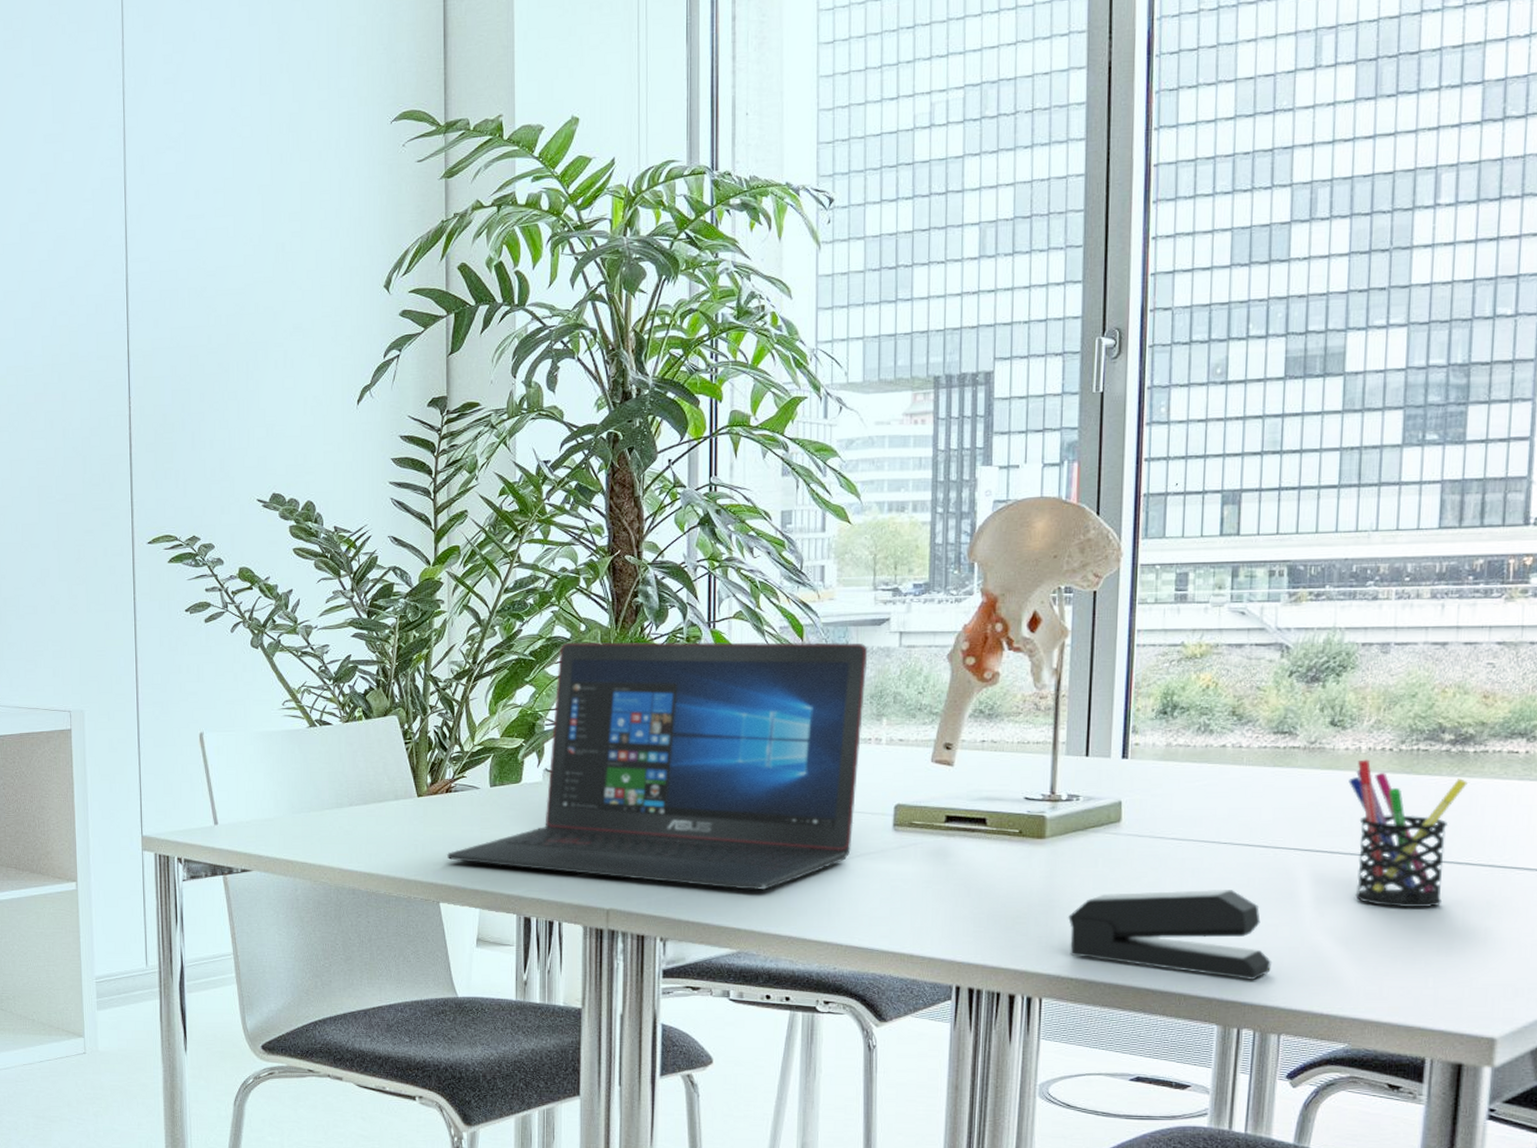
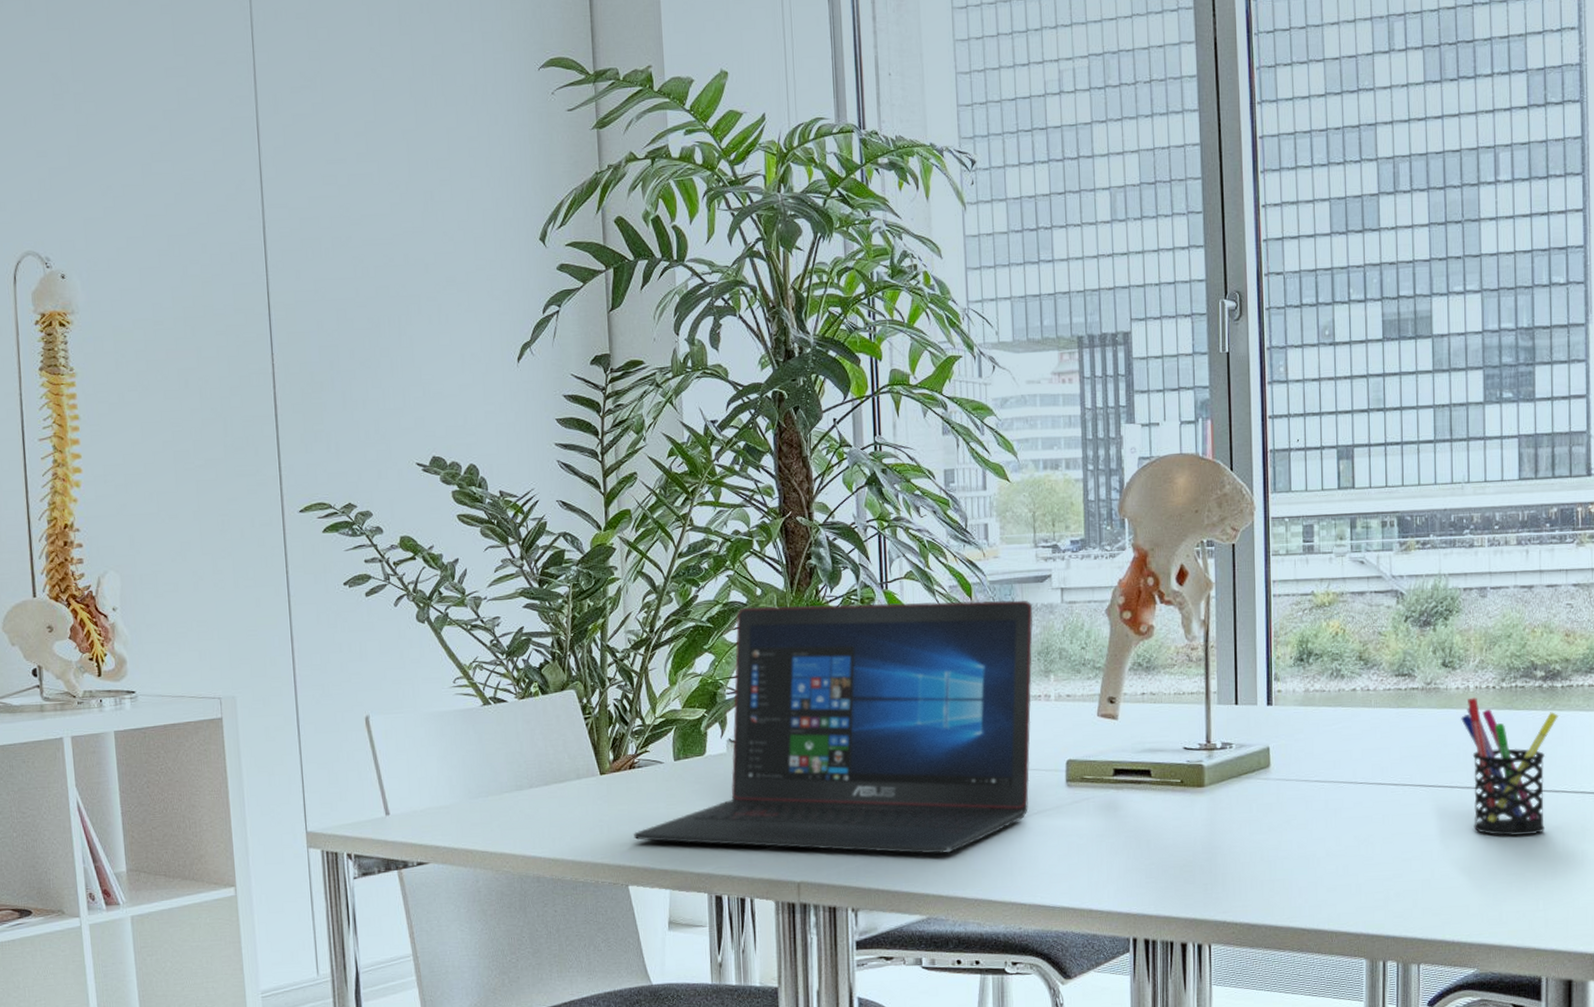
stapler: present [1067,889,1271,980] -> none [1228,827,1408,913]

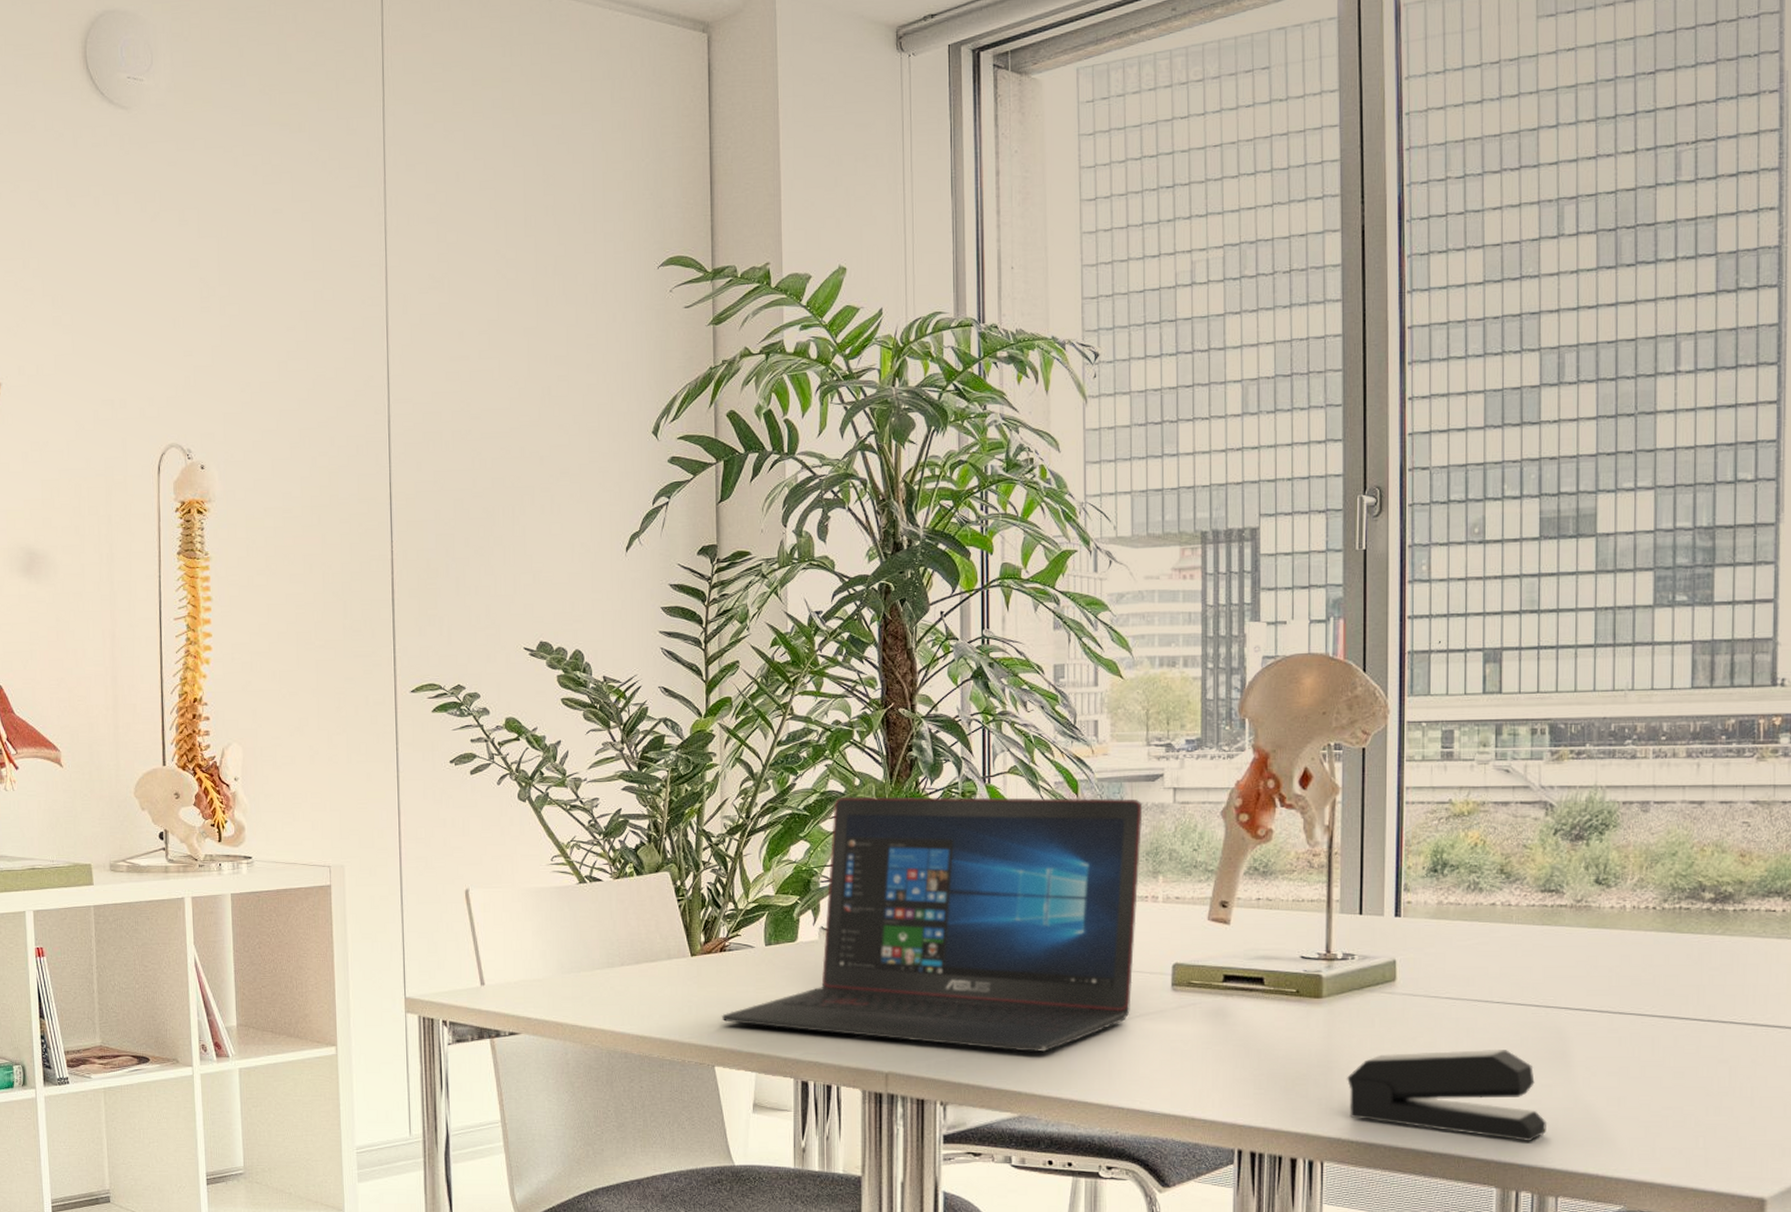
stapler: none [1228,827,1408,913] -> present [1346,1048,1546,1141]
pen holder: present [1461,697,1558,837] -> none [1615,918,1729,1068]

